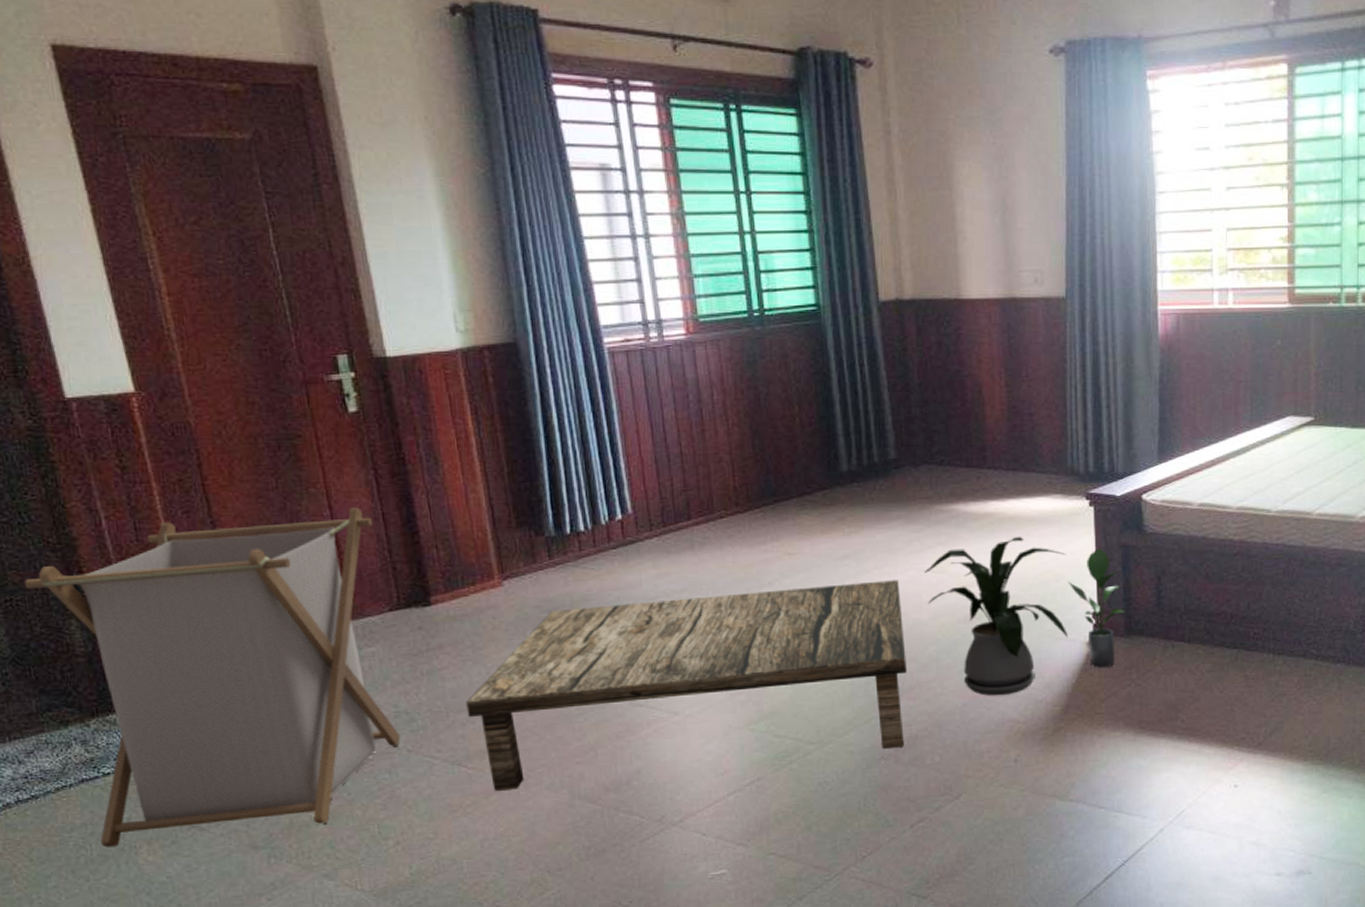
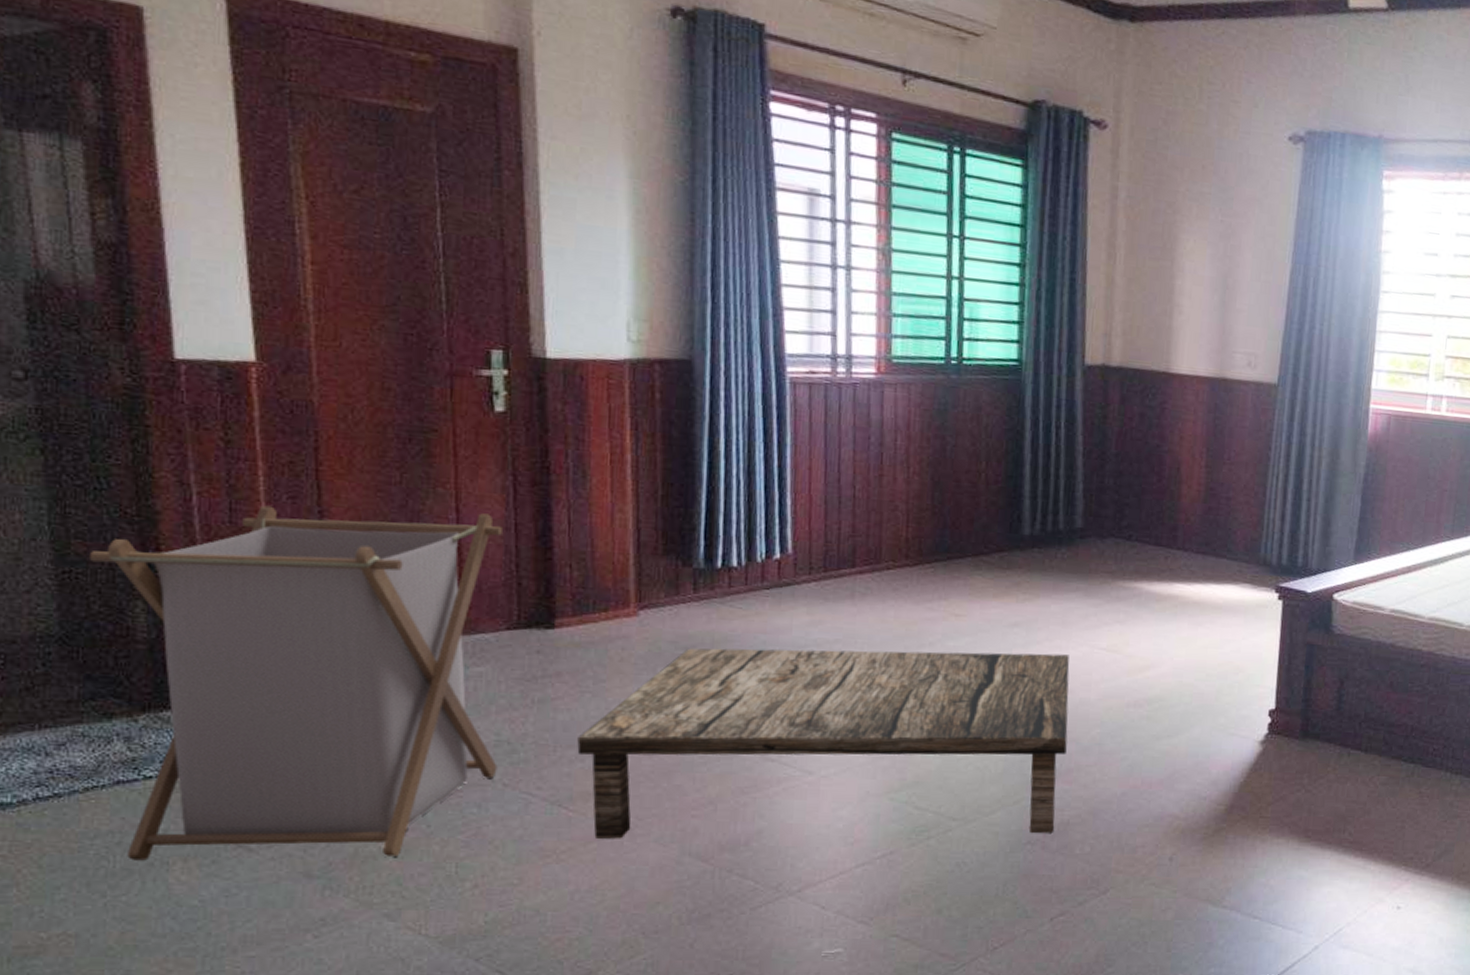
house plant: present [924,537,1068,696] -> none [1097,623,1248,789]
potted plant: present [1068,548,1125,668] -> none [1247,644,1303,770]

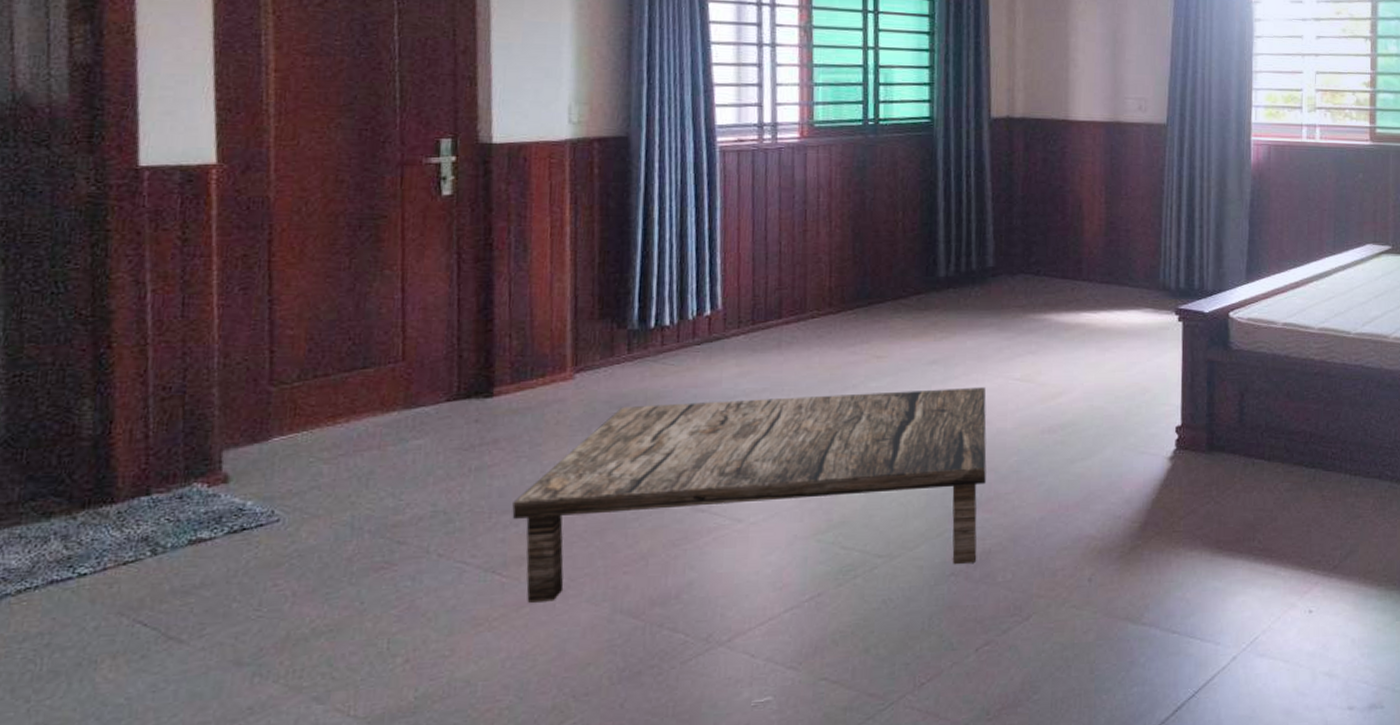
laundry basket: present [88,505,502,861] -> none [40,291,446,662]

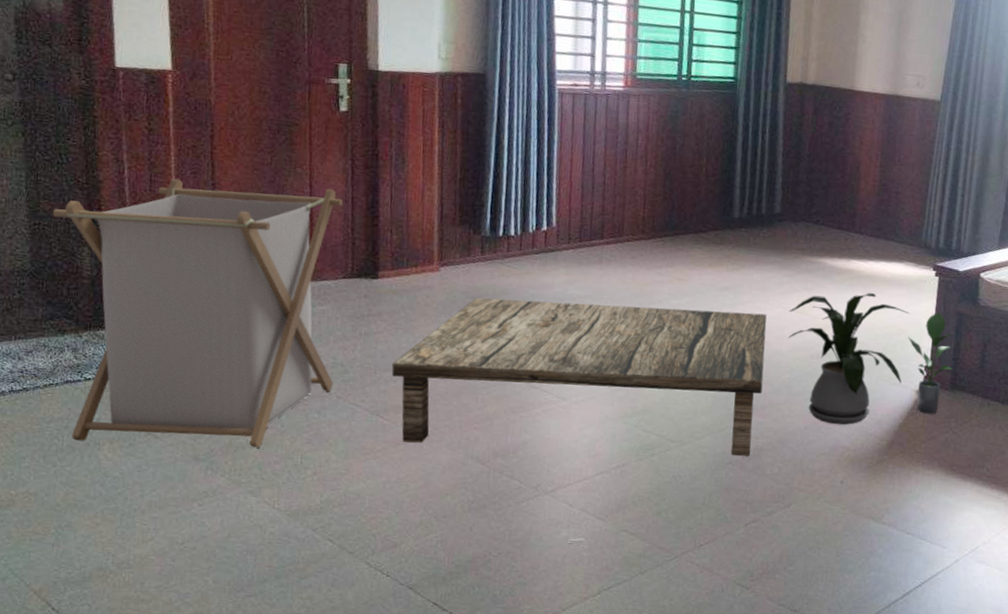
laundry basket: none [40,291,446,662] -> present [52,178,343,448]
house plant: none [1012,349,1153,511] -> present [788,293,910,425]
potted plant: none [1153,362,1208,484] -> present [908,312,953,414]

